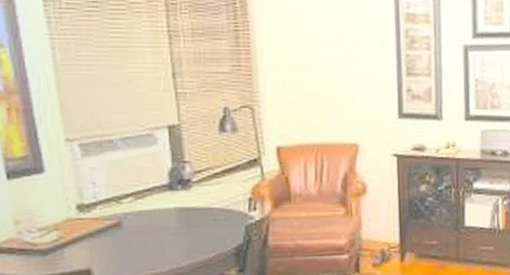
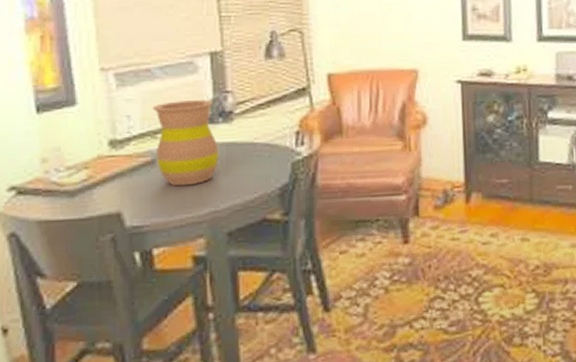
vase: none [116,169,179,246] -> present [152,100,219,187]

